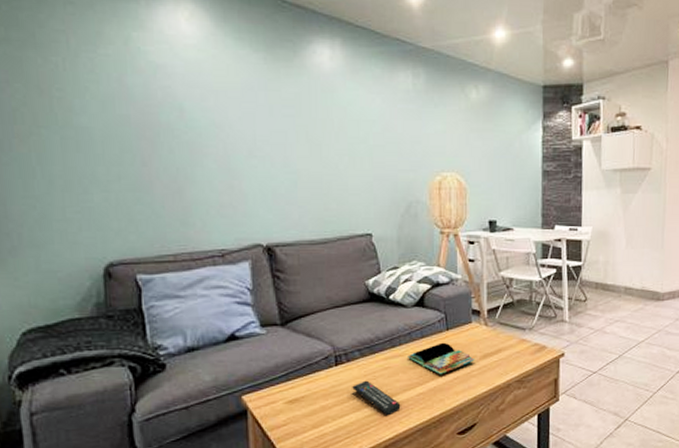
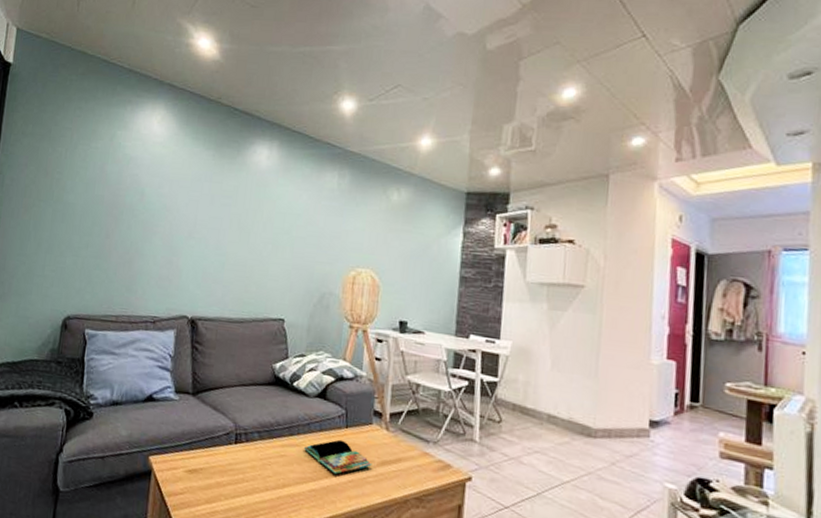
remote control: present [352,380,401,416] -> none [247,464,292,507]

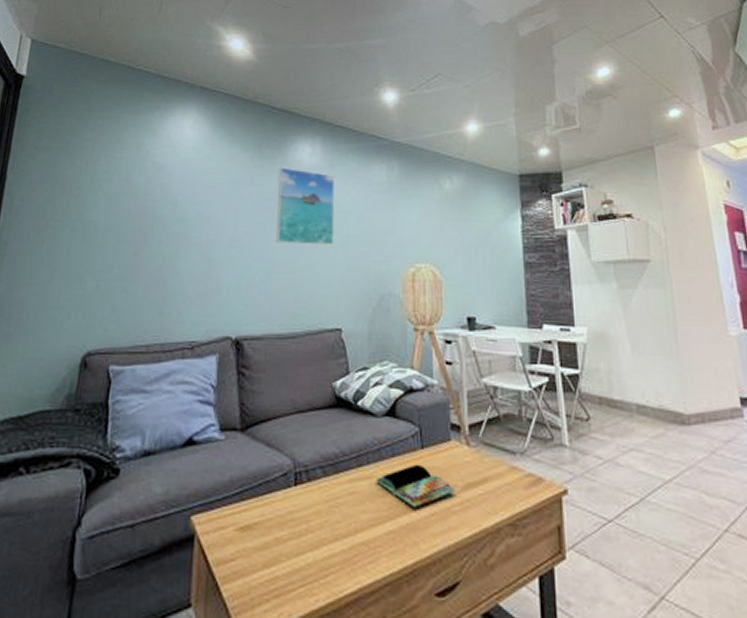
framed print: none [231,167,289,244] -> present [276,167,335,246]

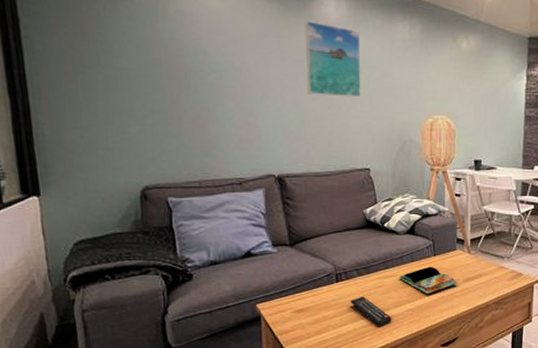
remote control: none [311,507,367,560] -> present [350,296,392,327]

